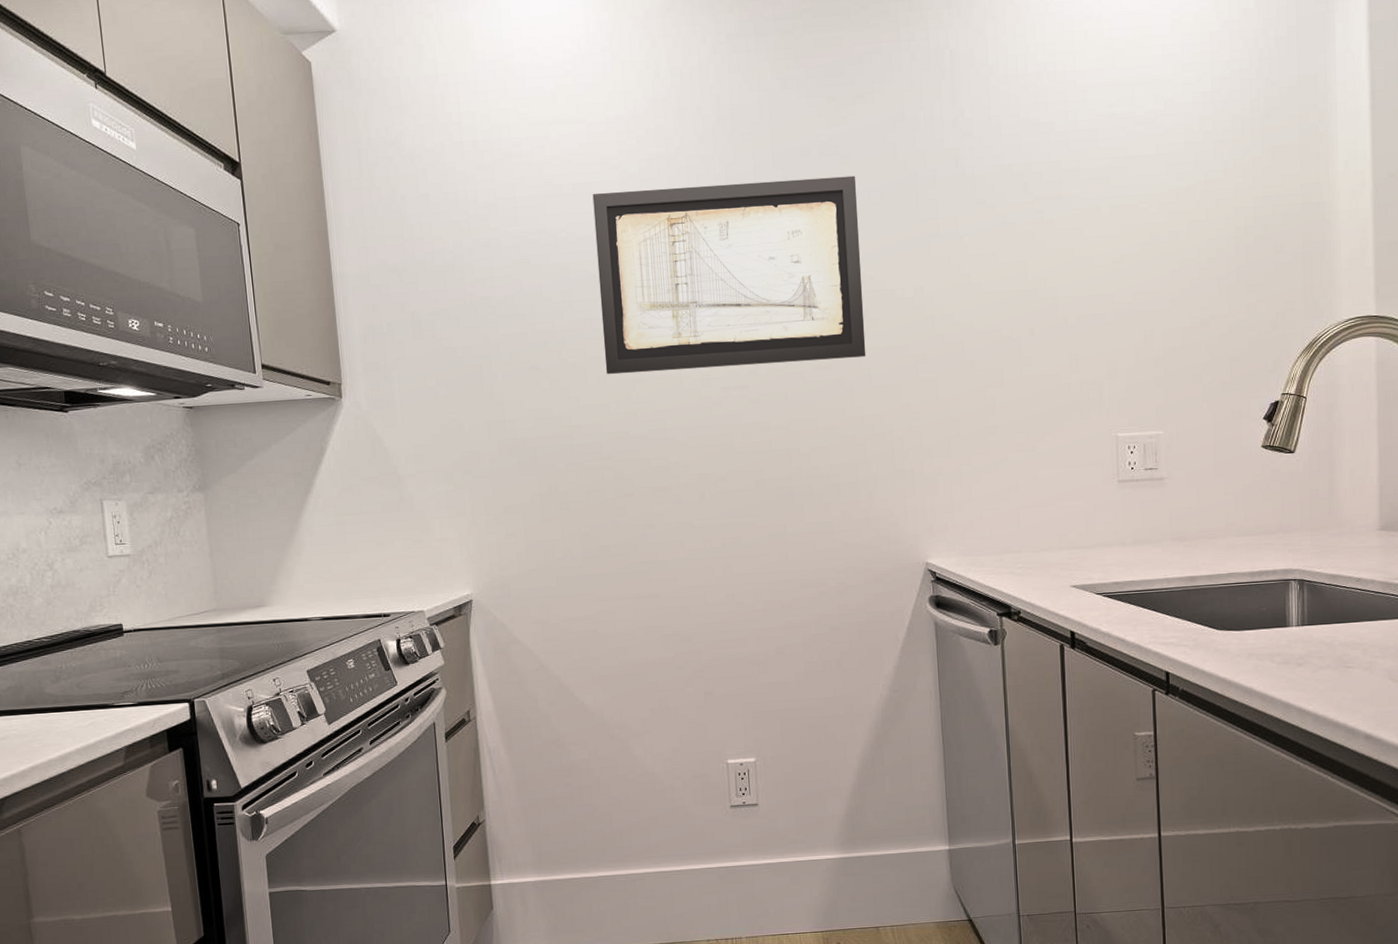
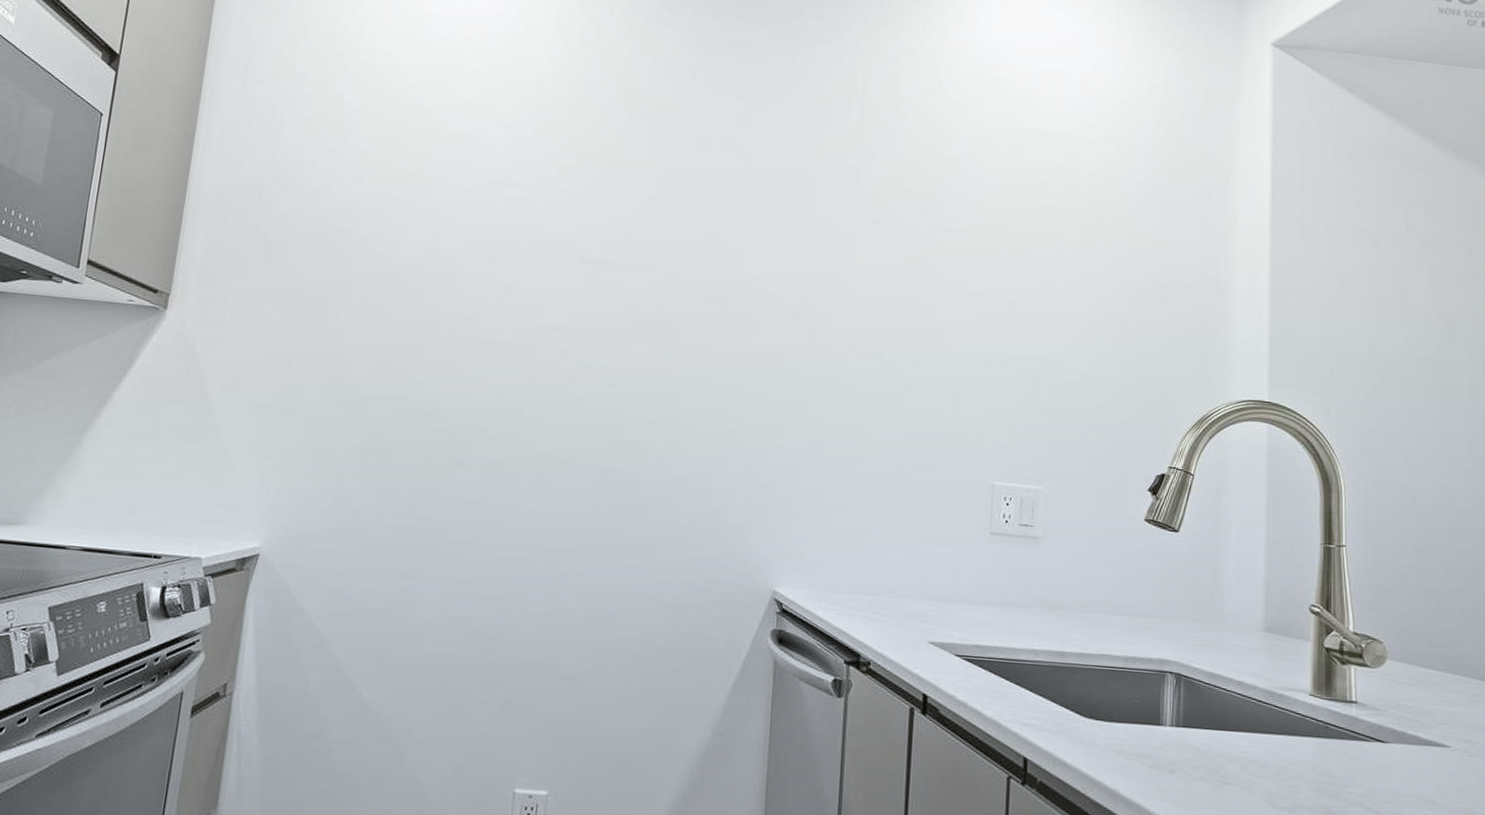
wall art: present [592,175,866,375] -> none [459,147,754,358]

